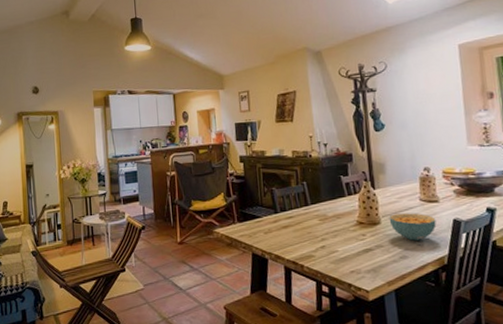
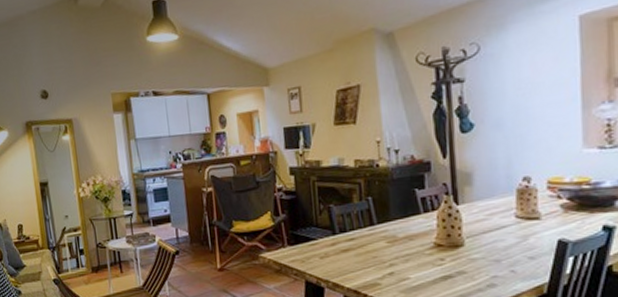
cereal bowl: present [389,213,437,241] -> none [475,232,536,266]

